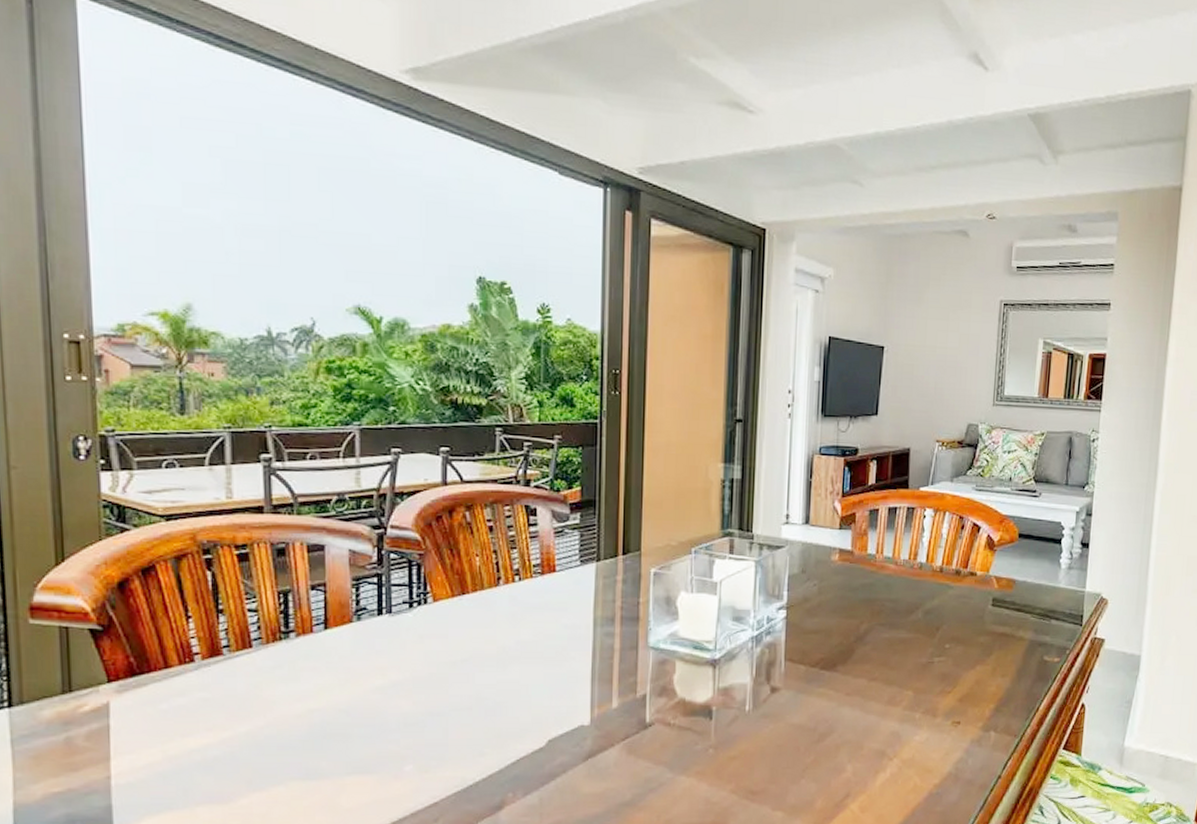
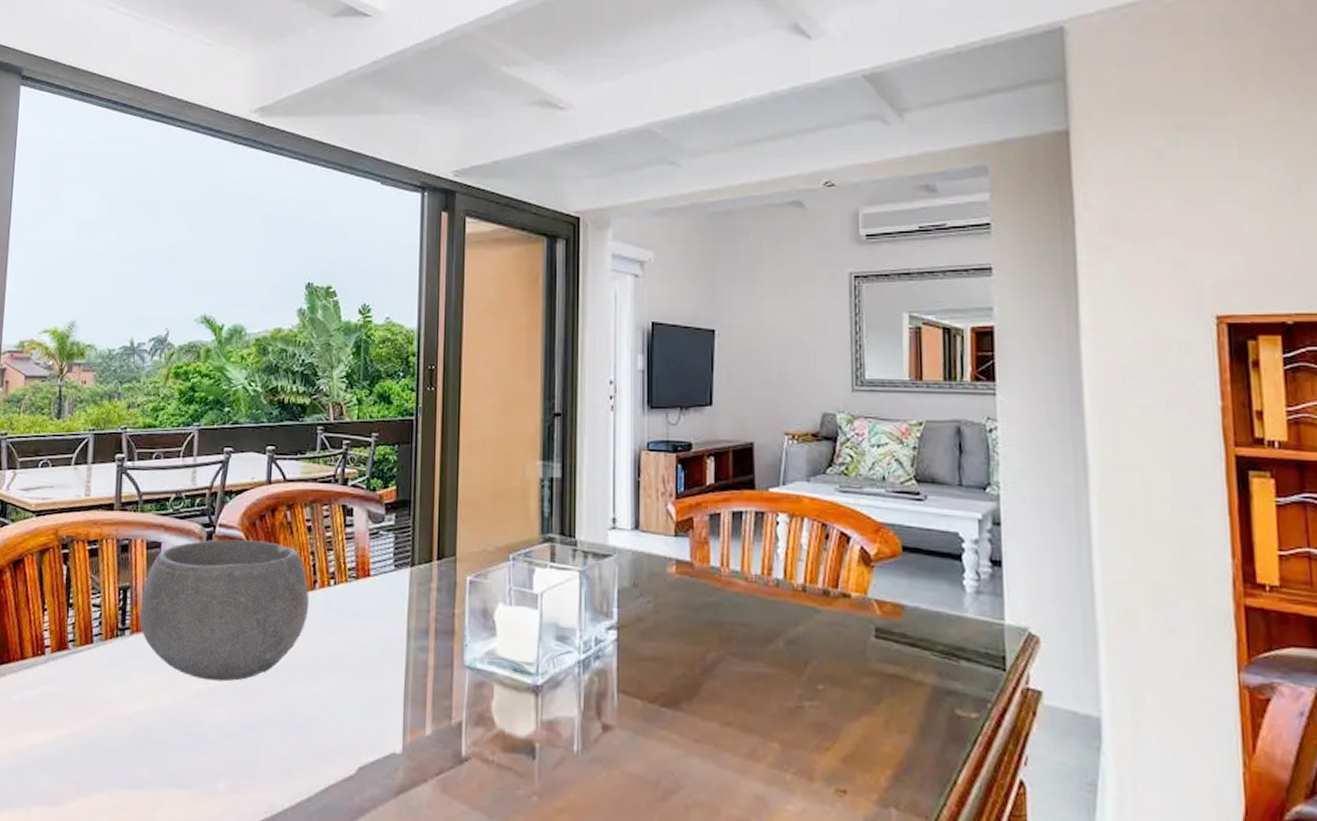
bowl: none [305,540,494,675] -> present [139,539,310,682]

